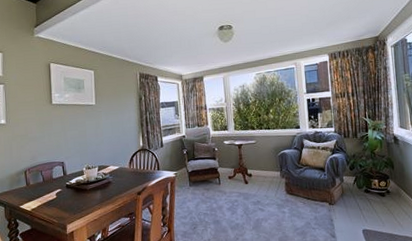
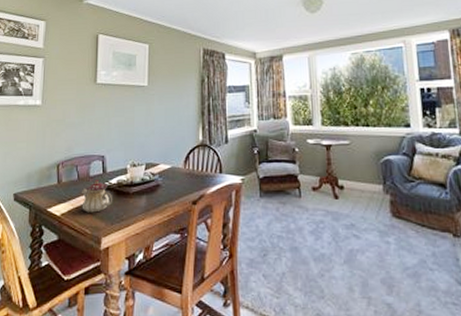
teapot: none [47,180,74,207] -> present [82,179,113,213]

